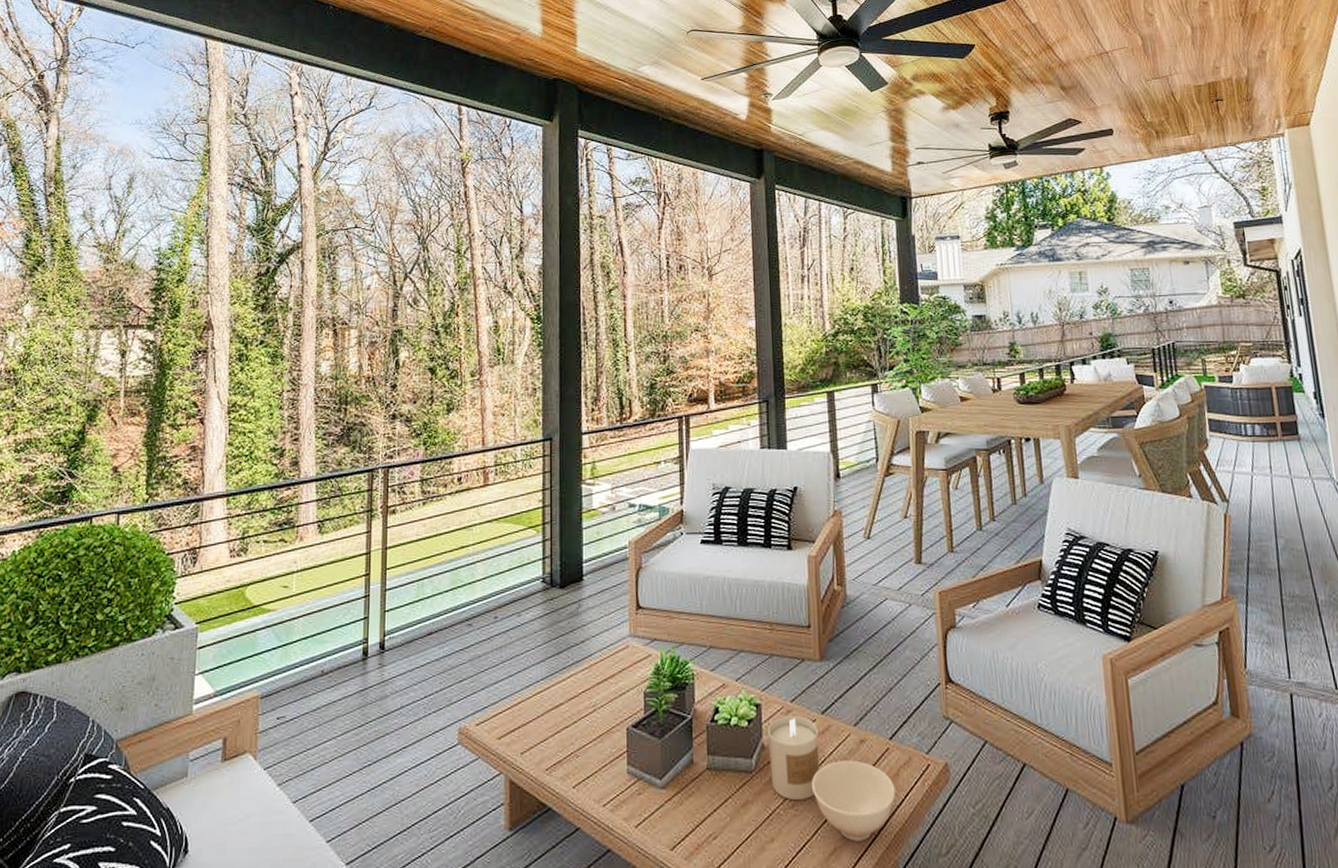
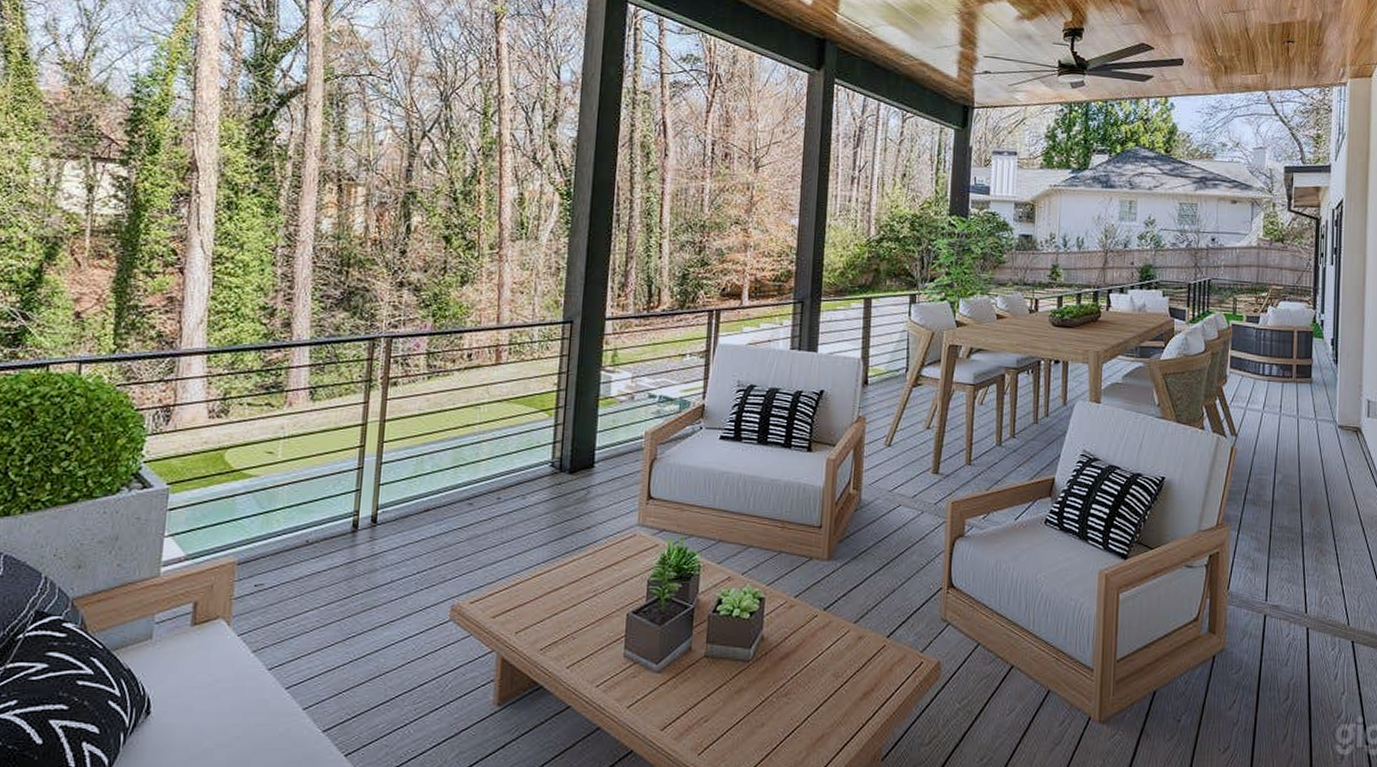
candle: present [767,715,820,801] -> none [767,610,819,690]
bowl: present [811,760,896,842] -> none [805,655,887,729]

